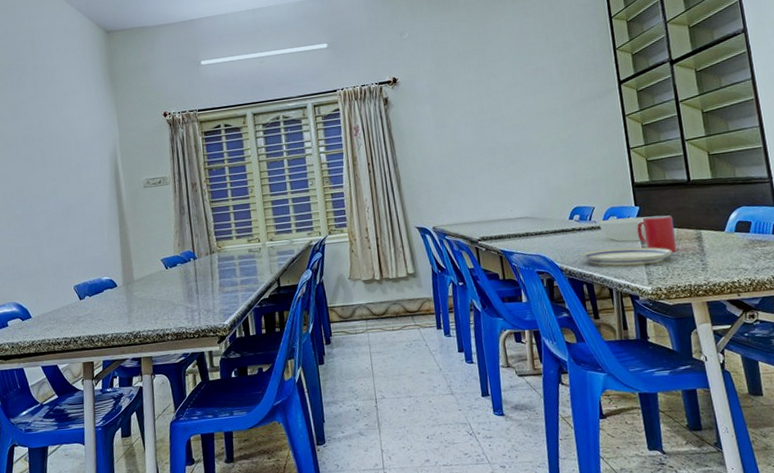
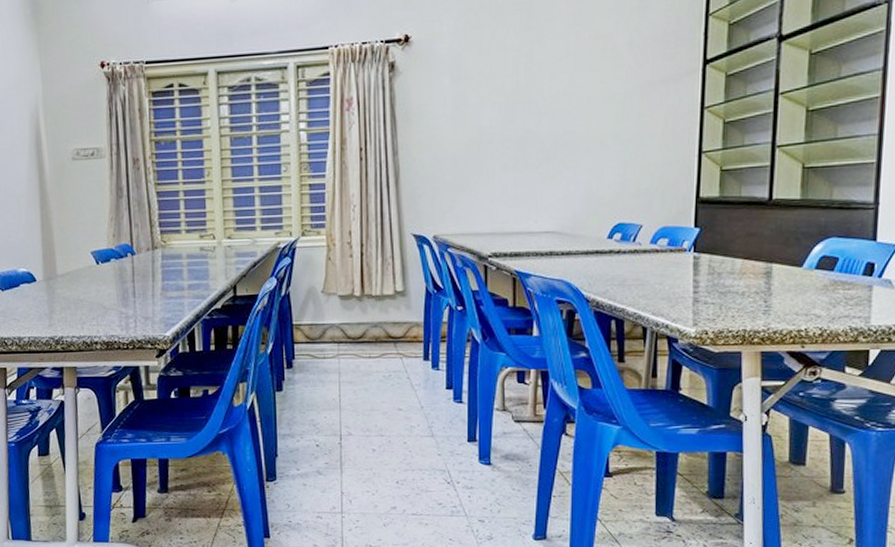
plate: present [581,247,673,266] -> none [615,278,731,301]
bowl: present [598,216,646,242] -> none [643,241,706,272]
cup: present [637,215,677,253] -> none [690,241,740,289]

